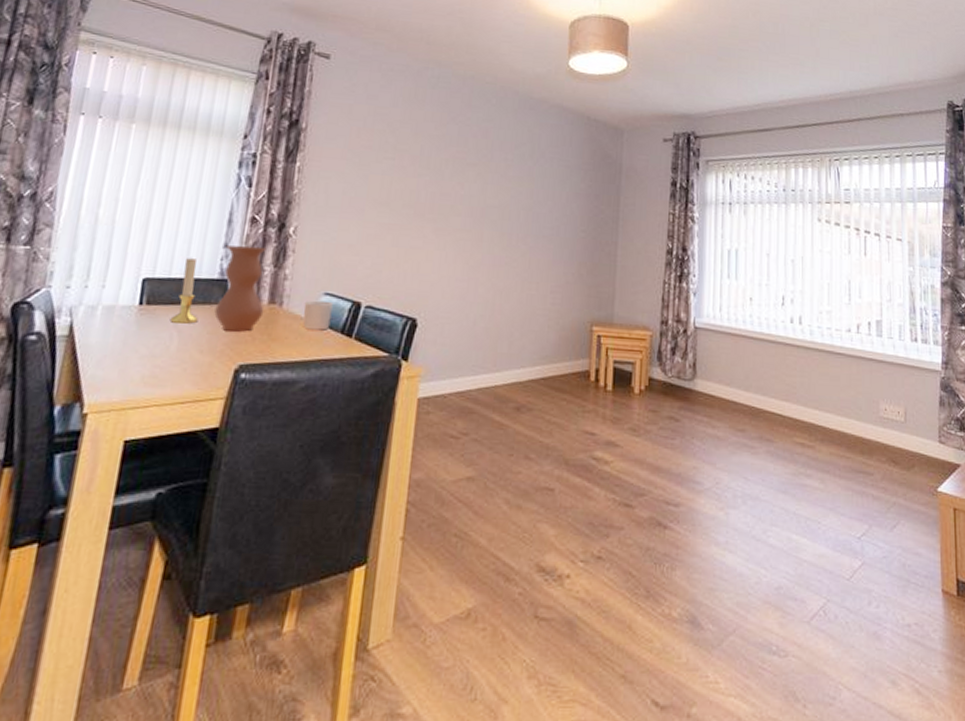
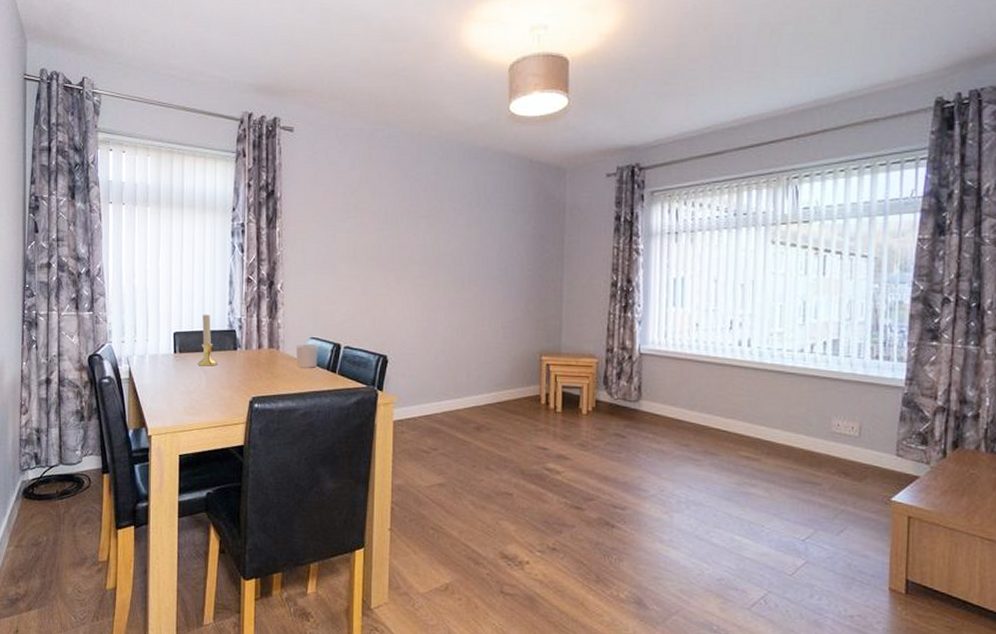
vase: present [214,245,267,332] -> none [229,302,266,371]

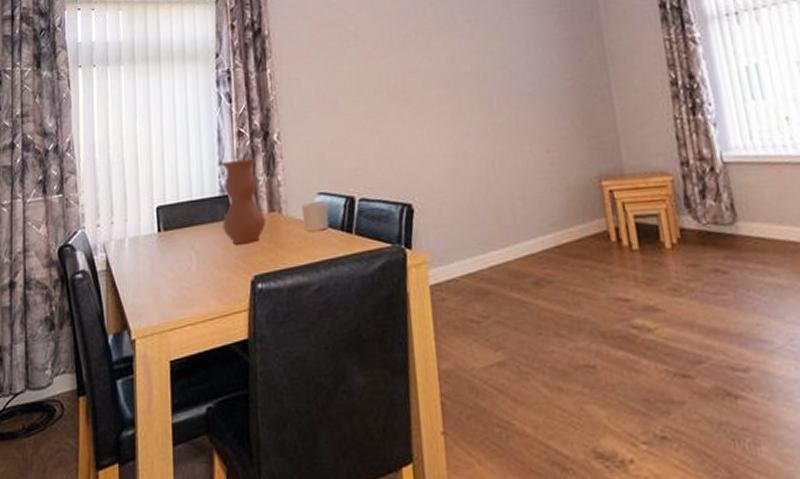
candle holder: present [197,313,218,366] -> none [186,179,210,244]
vase: none [229,302,266,371] -> present [219,158,266,245]

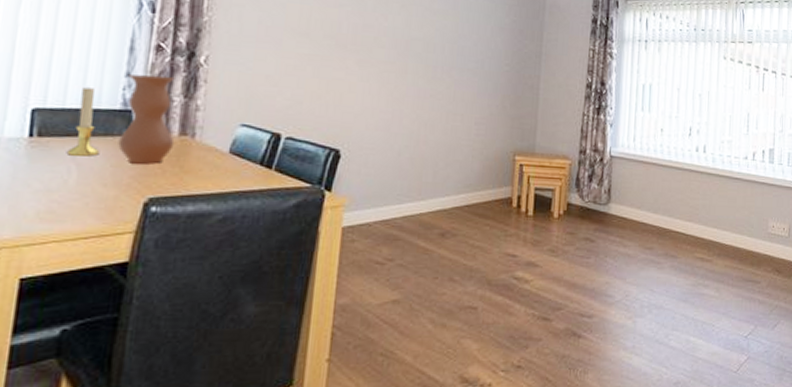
candle holder: none [186,179,210,244] -> present [66,86,100,157]
mug: present [301,200,330,232] -> none [218,131,251,162]

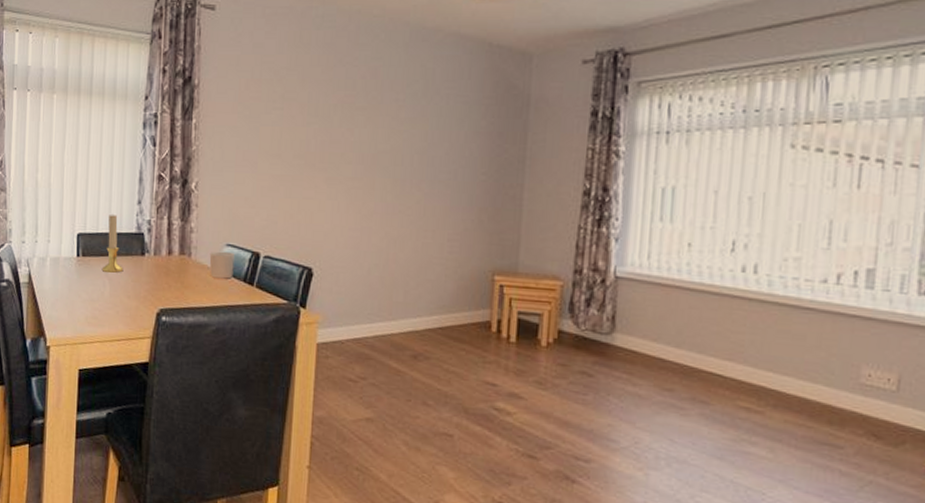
vase: present [118,74,175,165] -> none [136,202,176,280]
mug: none [218,131,251,162] -> present [209,251,235,279]

